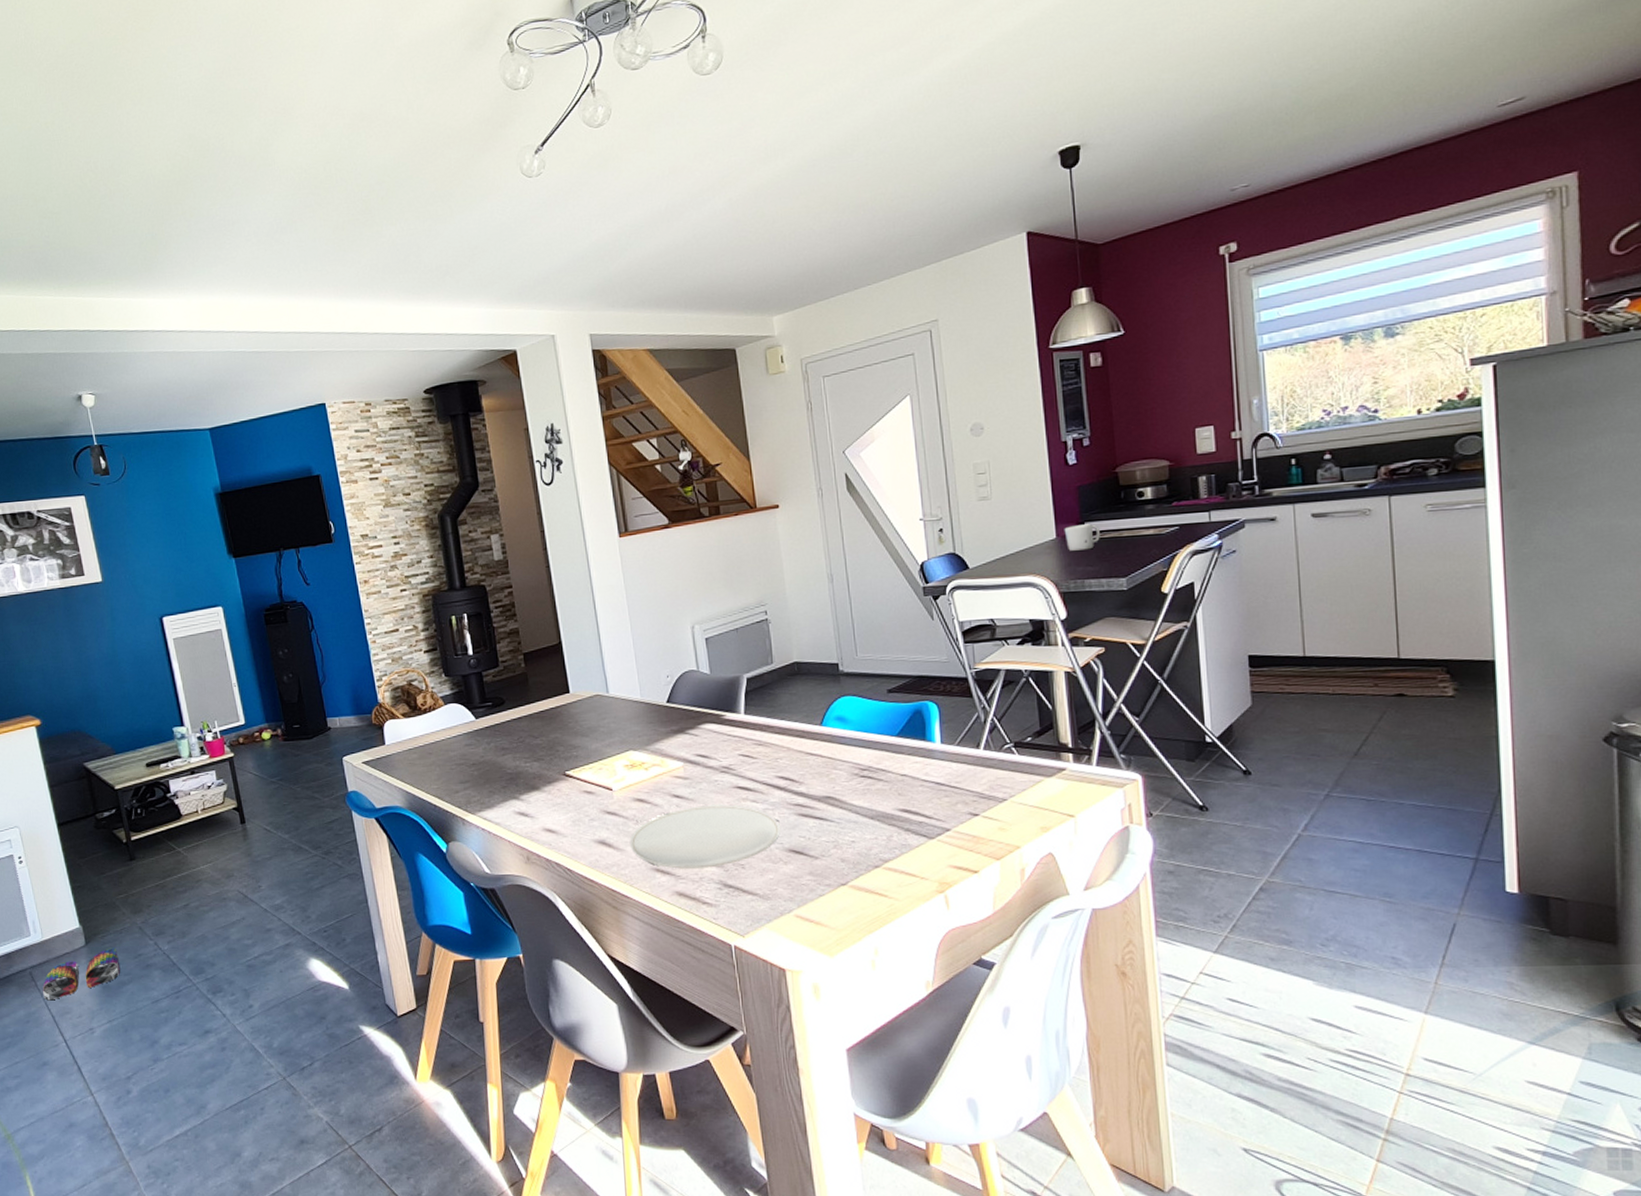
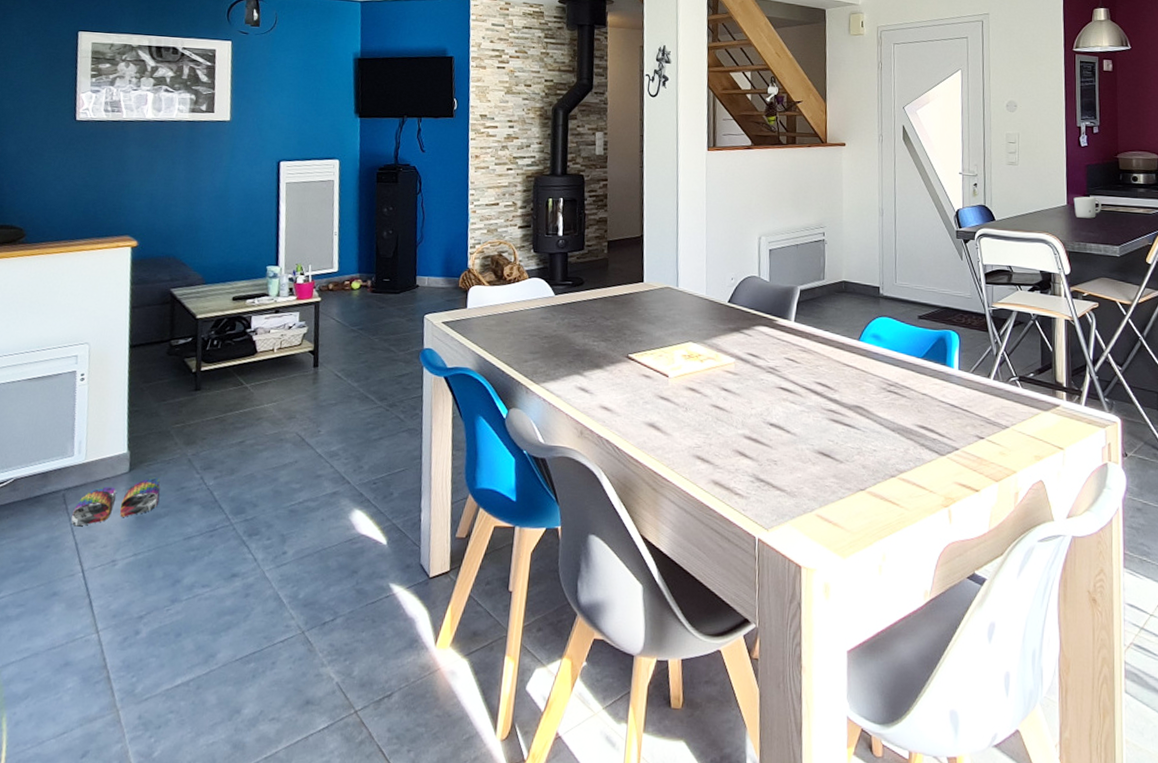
plate: present [629,804,780,869] -> none [676,401,813,461]

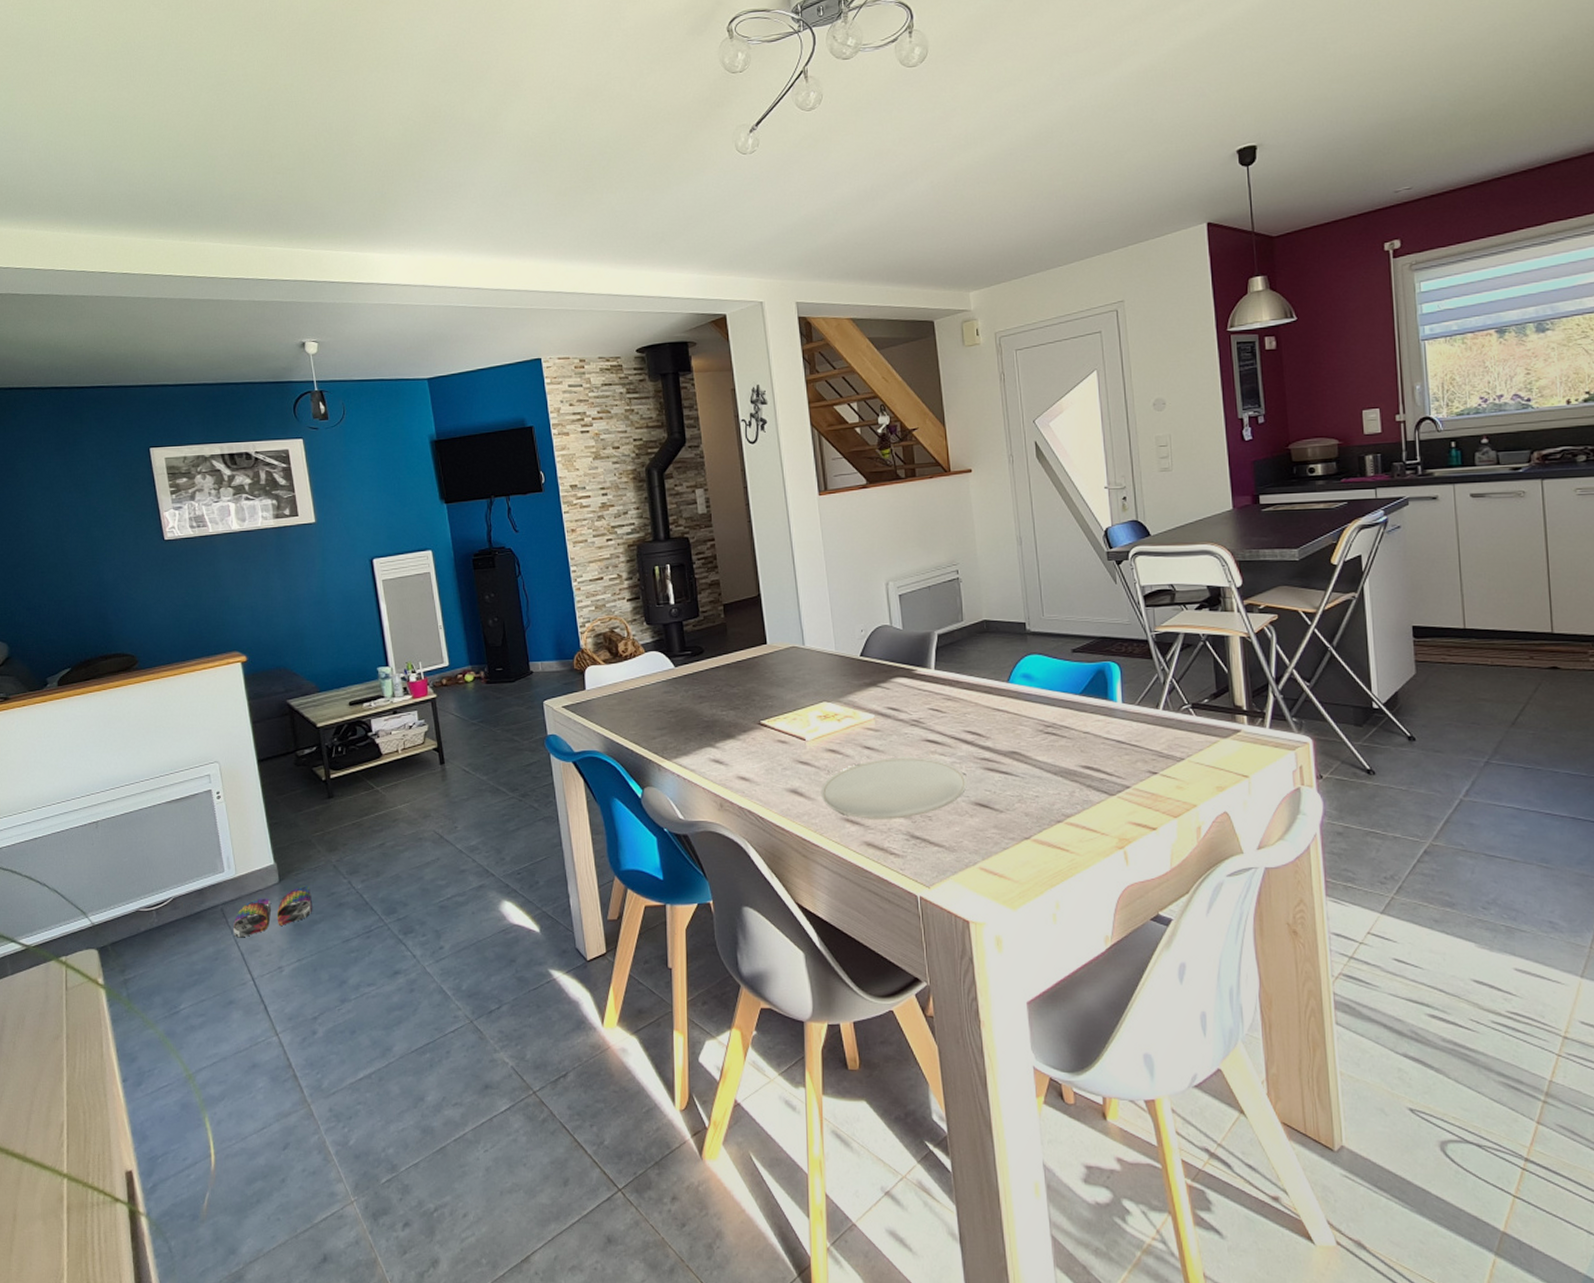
plate: none [676,401,813,461] -> present [820,757,967,819]
mug: present [1073,196,1101,219] -> none [1240,497,1274,523]

